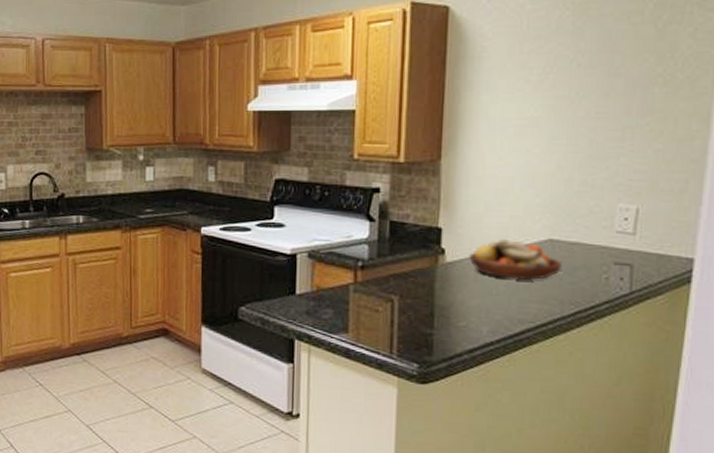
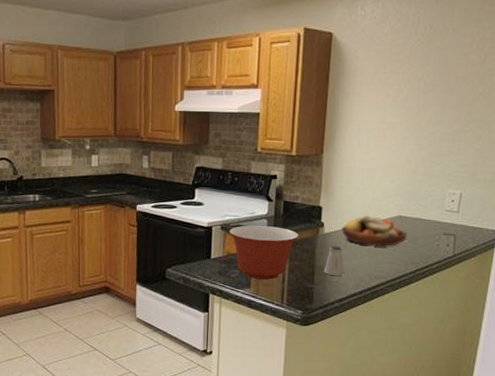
mixing bowl: none [319,252,412,323] -> present [229,225,299,280]
saltshaker: none [446,278,476,319] -> present [323,245,345,276]

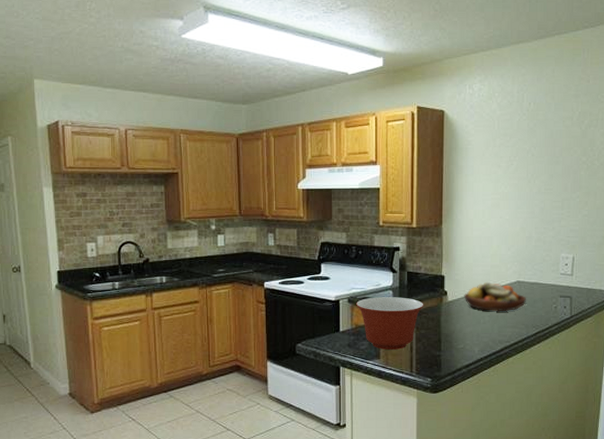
saltshaker: present [323,245,345,276] -> none [449,312,470,343]

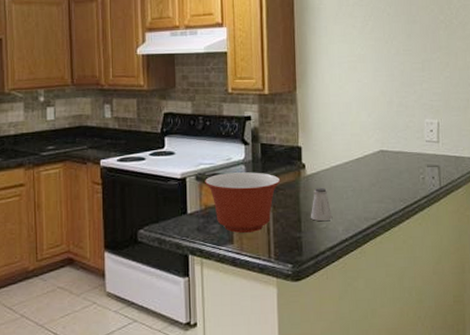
saltshaker: none [449,312,470,343] -> present [310,187,333,222]
fruit bowl: present [464,281,526,312] -> none [323,152,391,186]

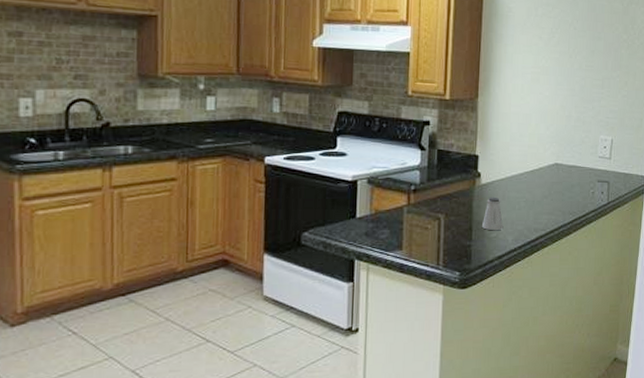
mixing bowl: present [205,172,281,233] -> none [377,178,455,239]

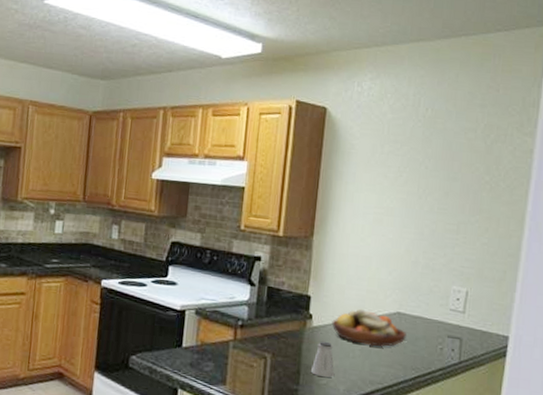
fruit bowl: none [499,163,564,197] -> present [332,308,406,348]

